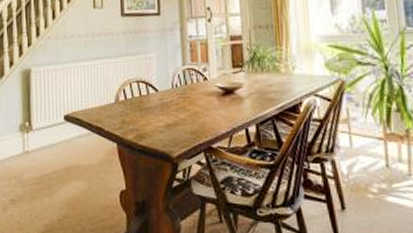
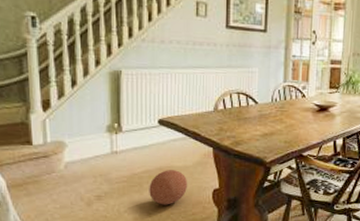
ball: none [58,170,95,210] -> present [149,170,188,205]

